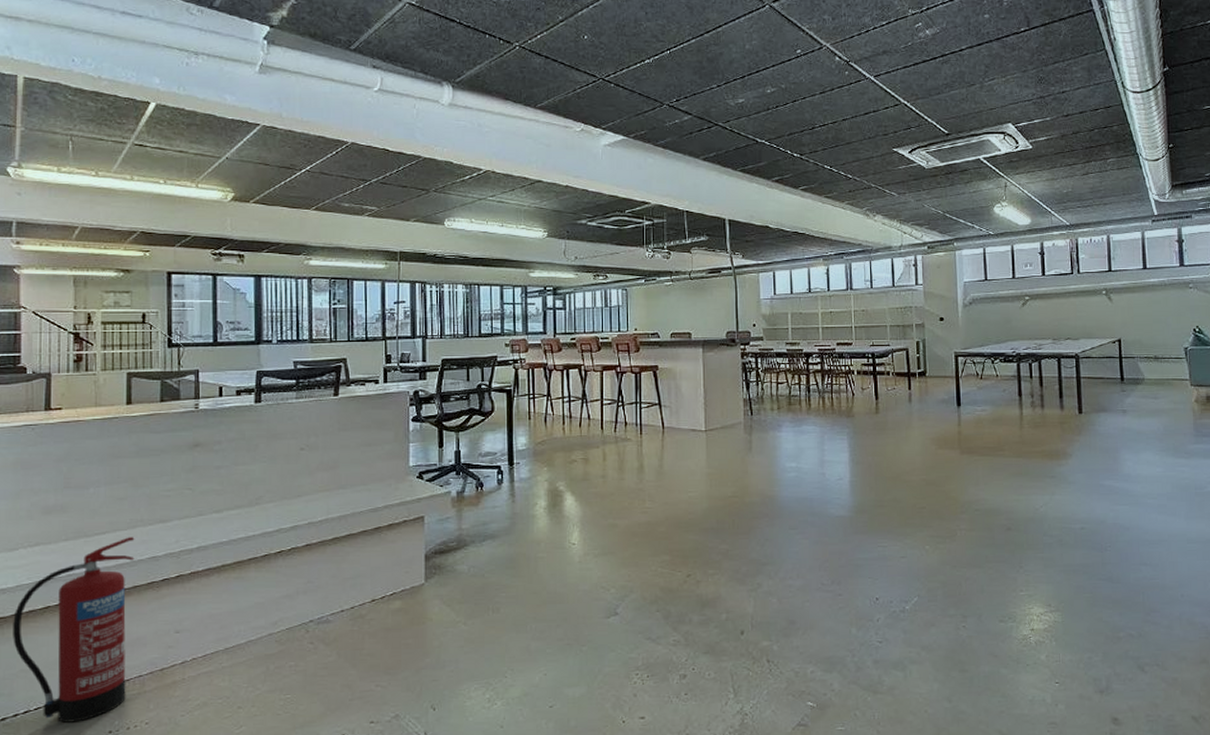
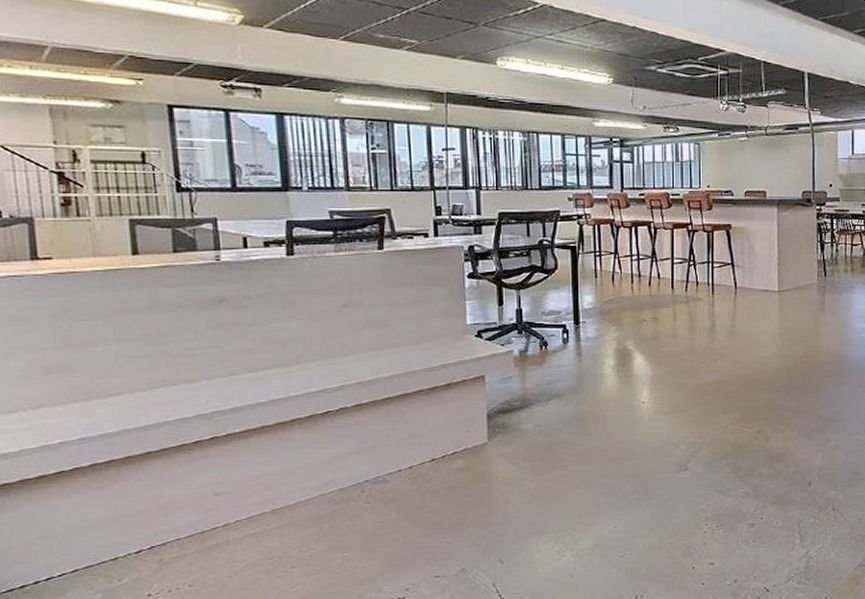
fire extinguisher: present [13,537,135,723] -> none [20,398,164,588]

